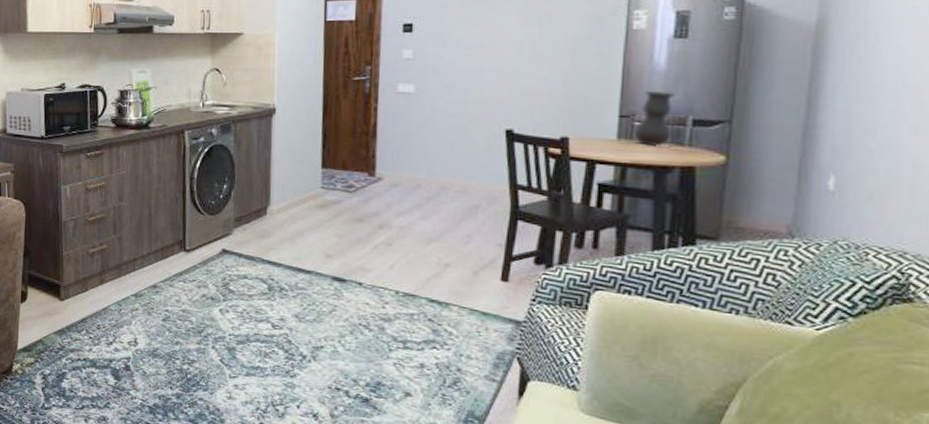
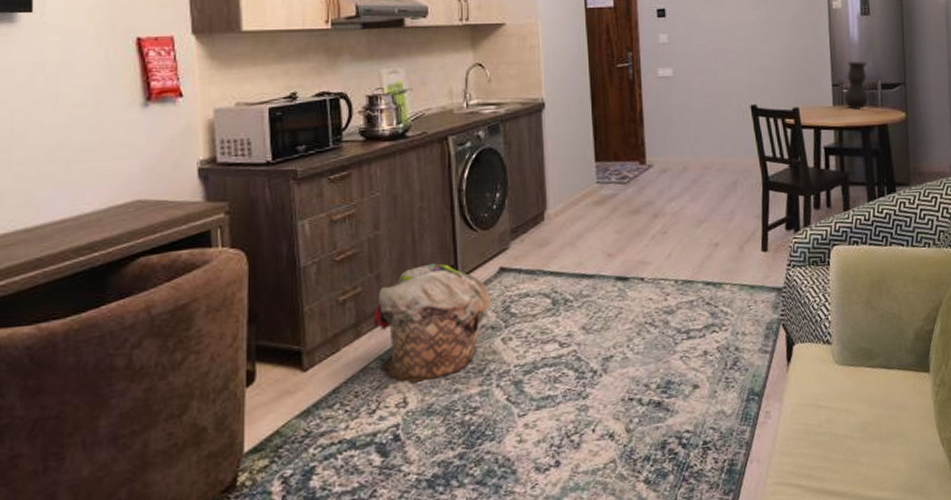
laundry basket: none [114,235,213,330] -> present [373,263,492,384]

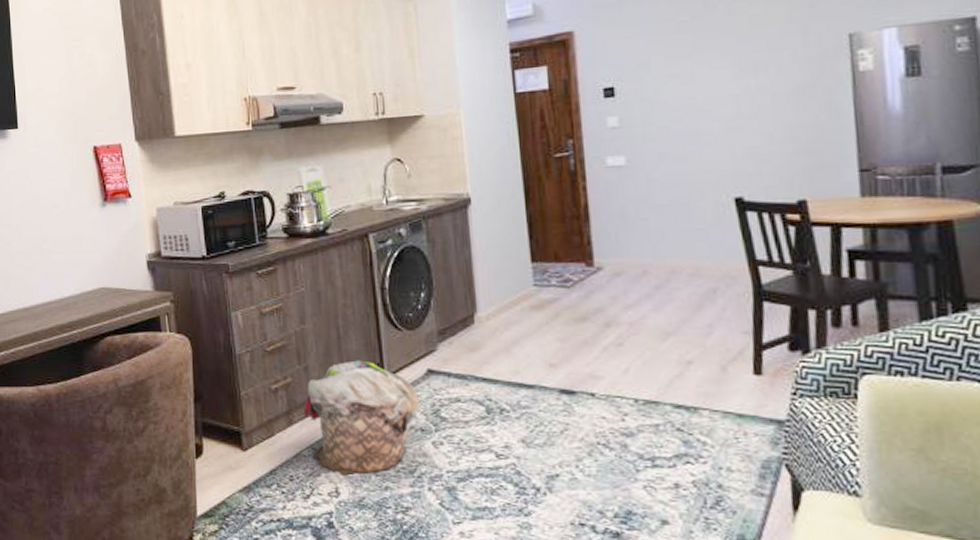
vase: present [843,61,869,109] -> none [877,138,921,201]

